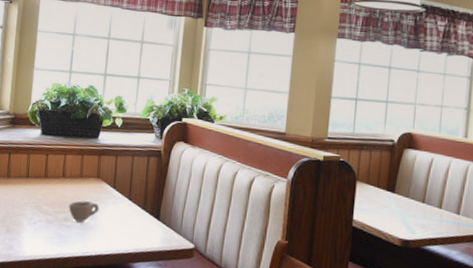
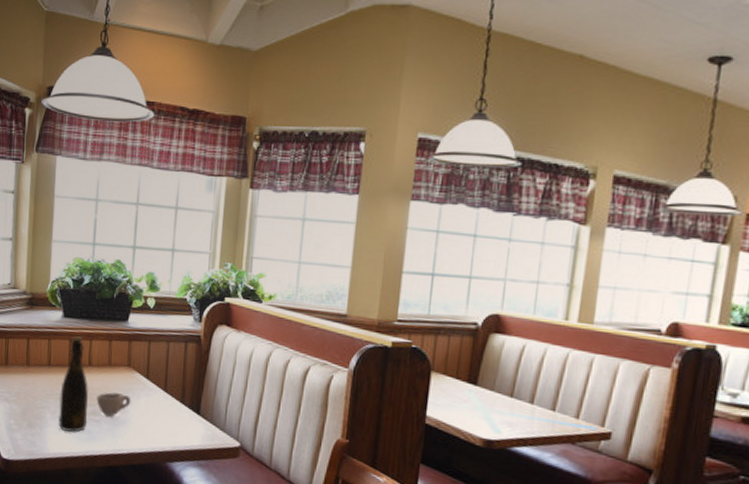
bottle: none [34,151,62,237] -> present [58,336,88,432]

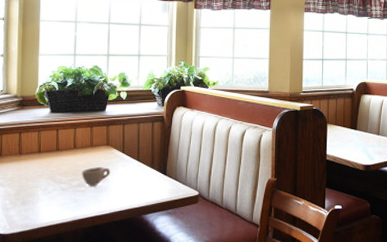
bottle: present [58,336,88,432] -> none [49,127,75,203]

